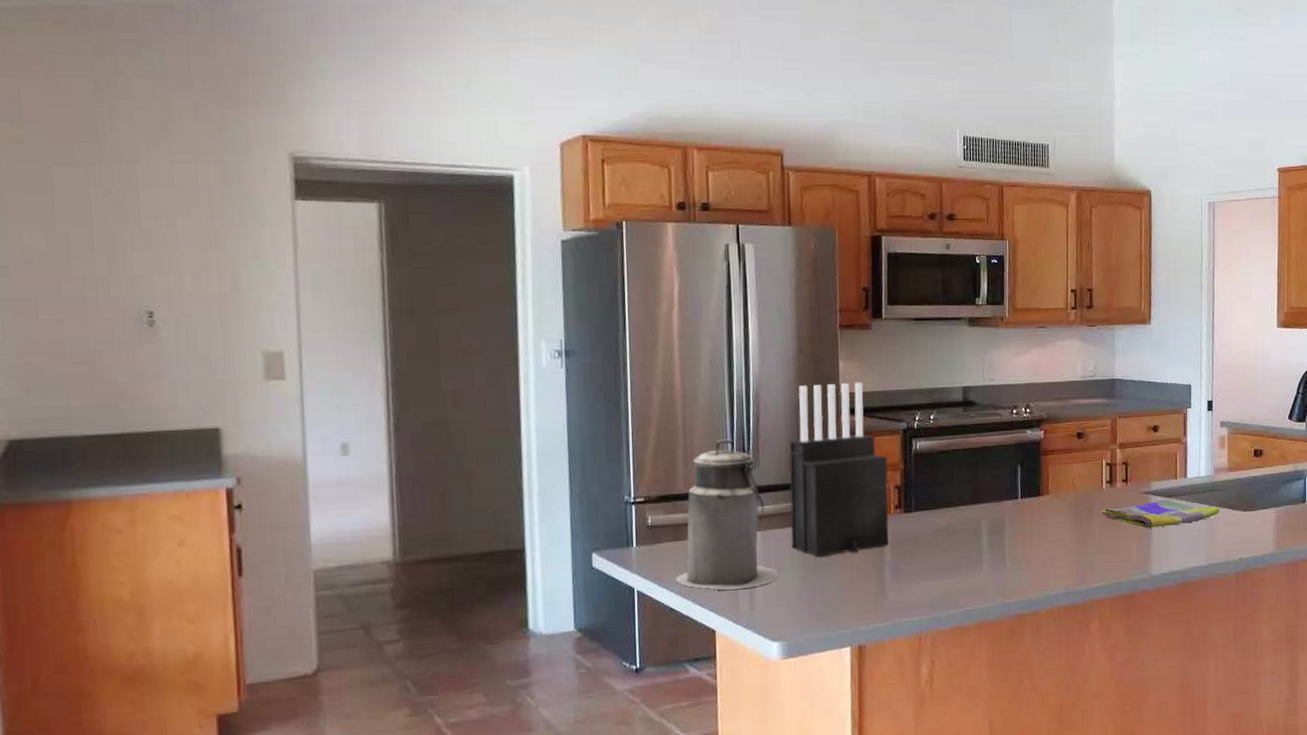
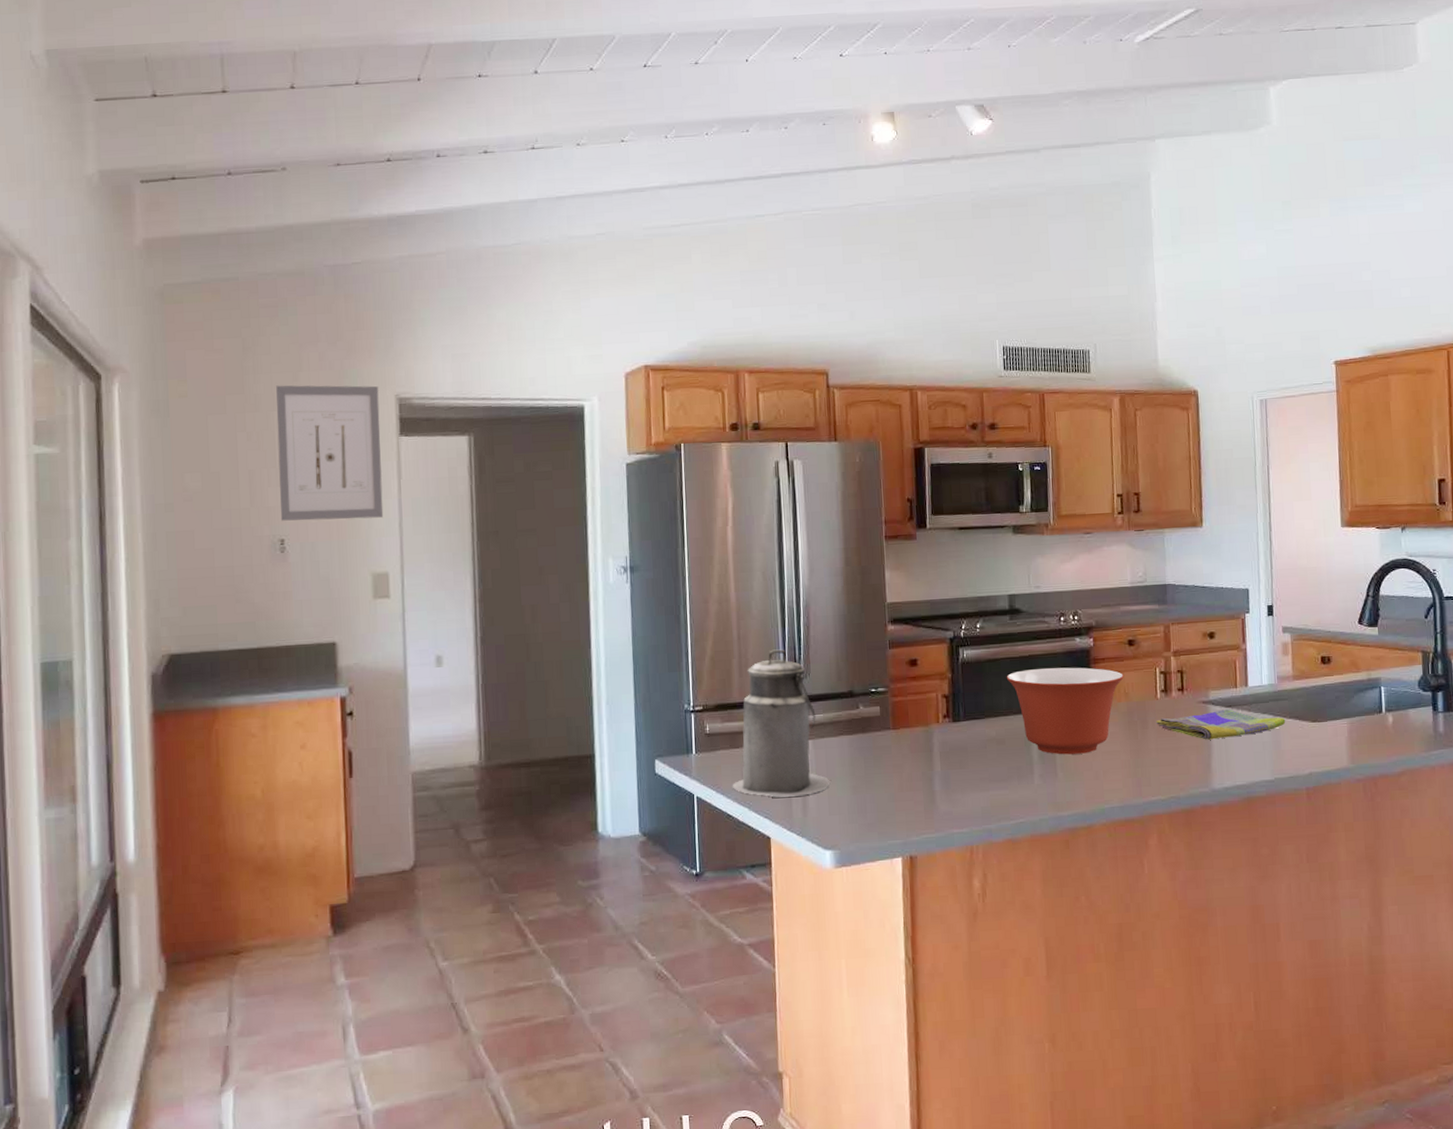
wall art: none [139,135,277,291] -> present [276,385,384,521]
knife block: present [788,382,889,557] -> none [838,591,938,766]
mixing bowl: none [958,459,1072,544] -> present [1006,667,1124,755]

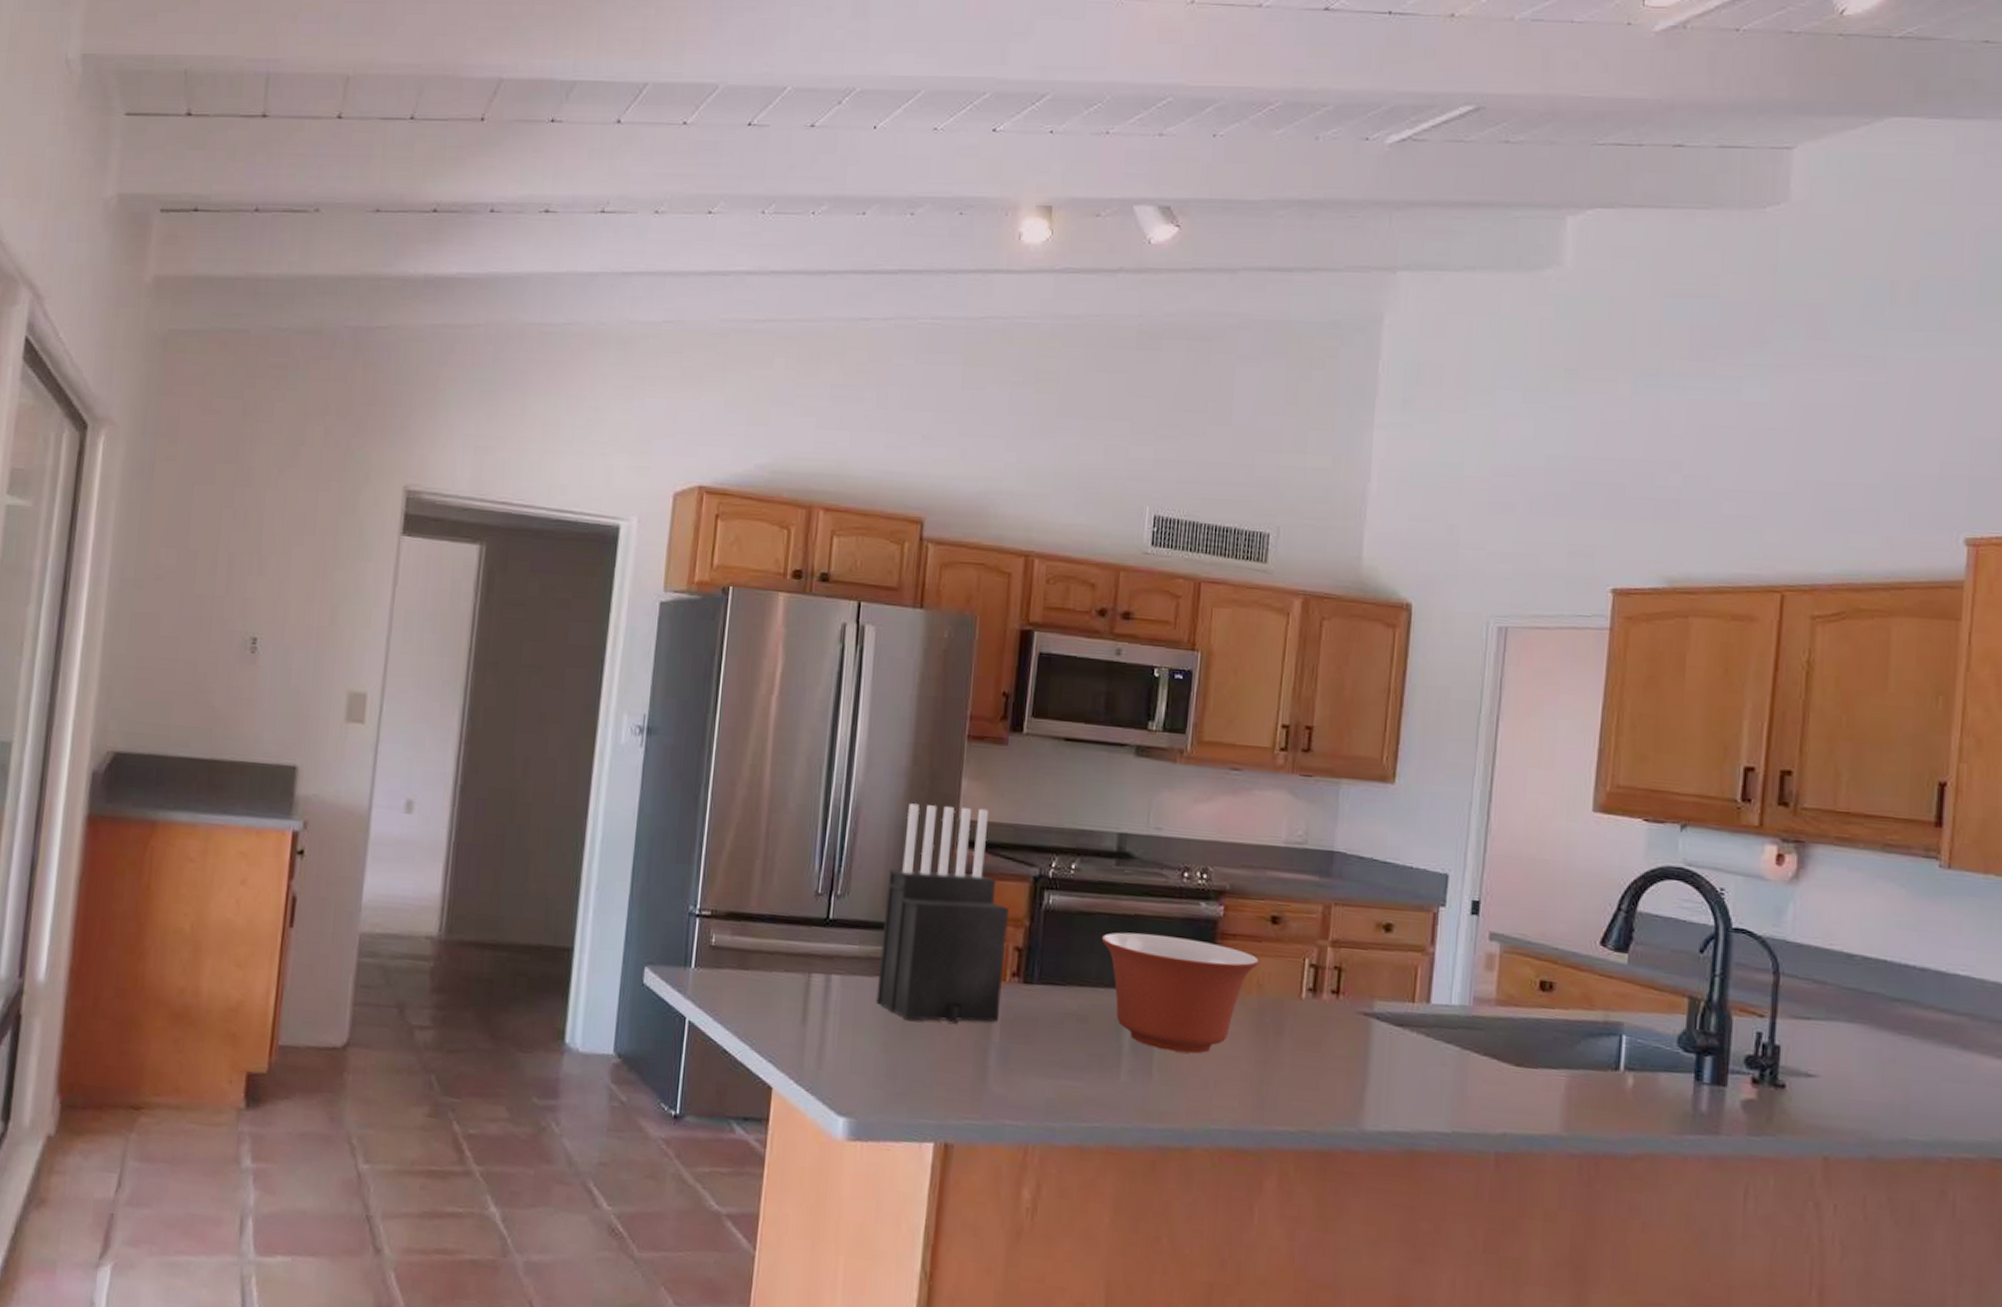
wall art: present [276,385,384,521] -> none [256,459,386,628]
canister: present [732,649,830,798] -> none [733,855,857,1043]
knife block: none [838,591,938,766] -> present [875,803,1009,1024]
dish towel: present [1155,709,1286,740] -> none [1294,1024,1478,1068]

